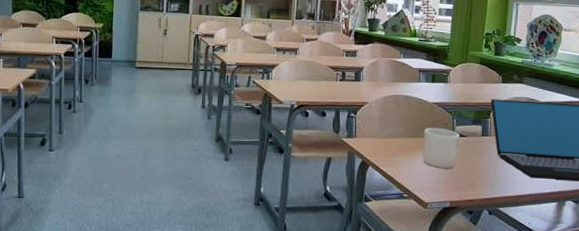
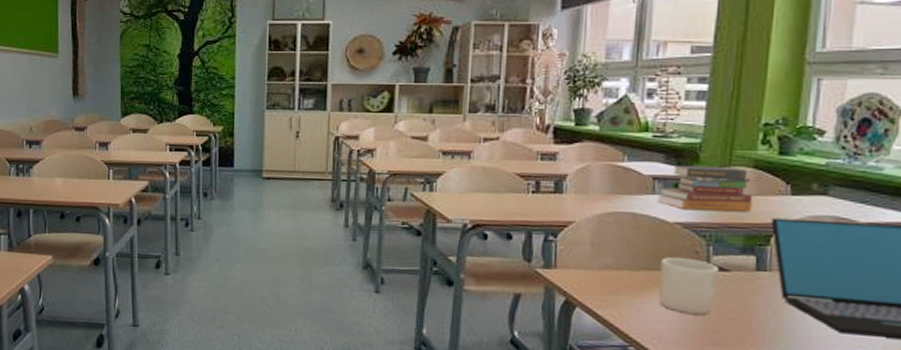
books: none [422,62,480,95] -> present [657,166,753,212]

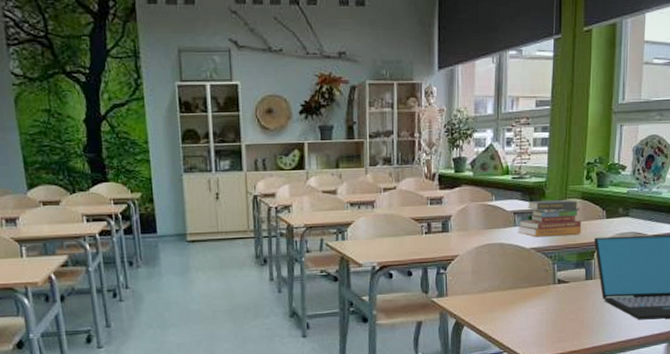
mug: present [658,256,720,315] -> none [522,275,562,320]

